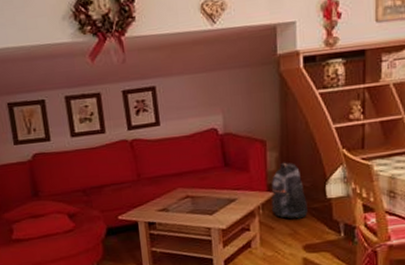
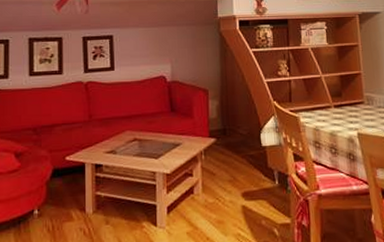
backpack: present [271,162,308,219] -> none [213,110,246,166]

